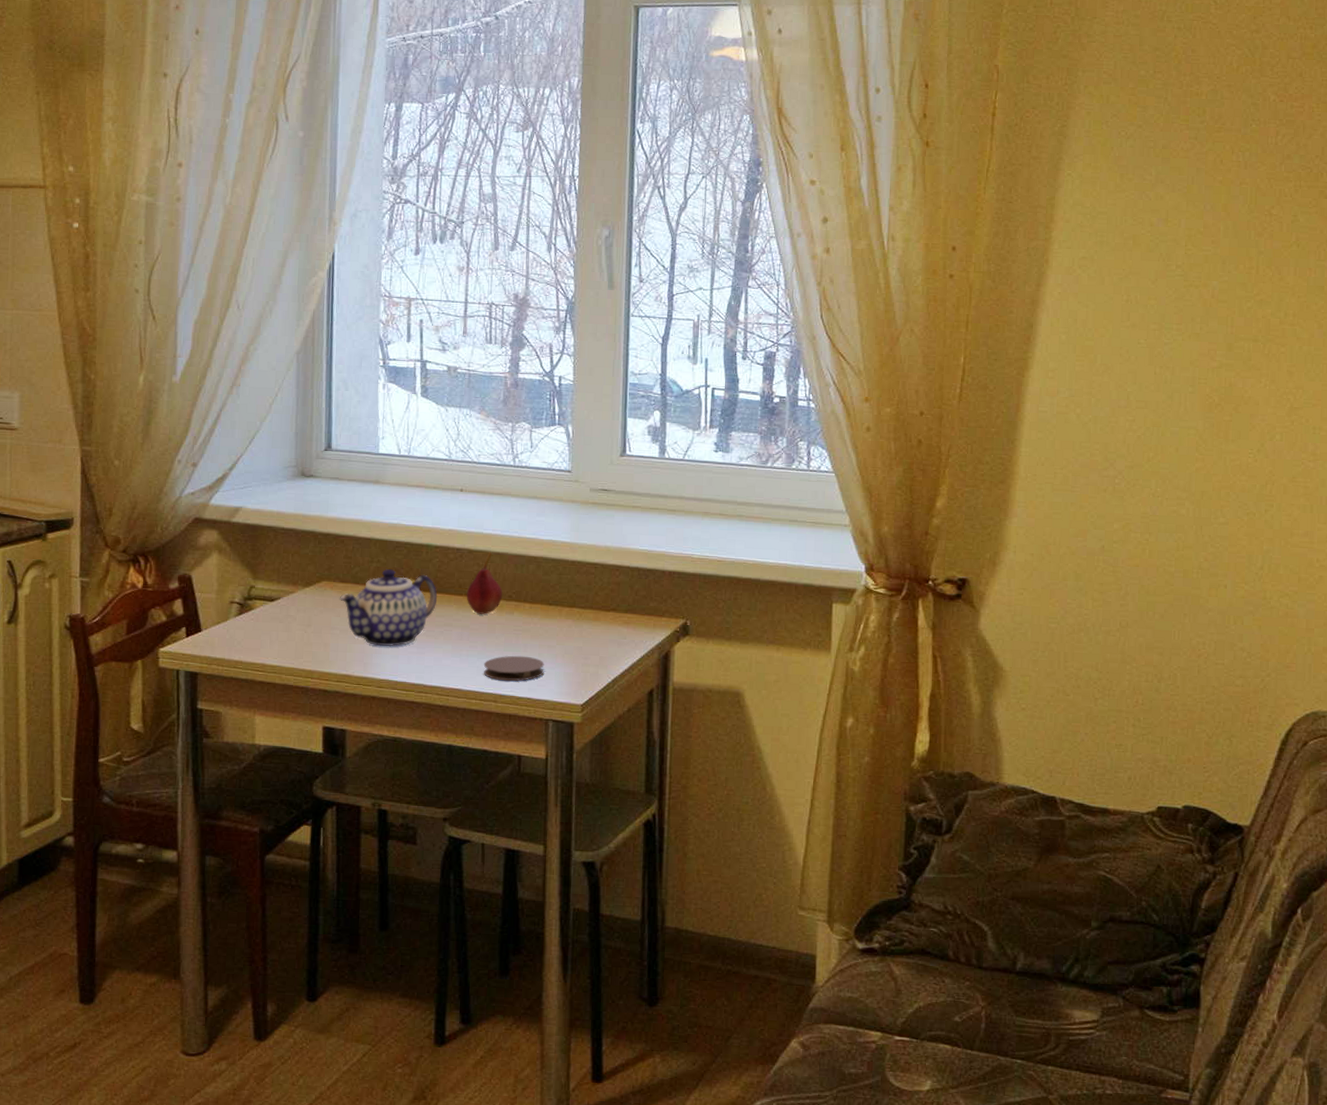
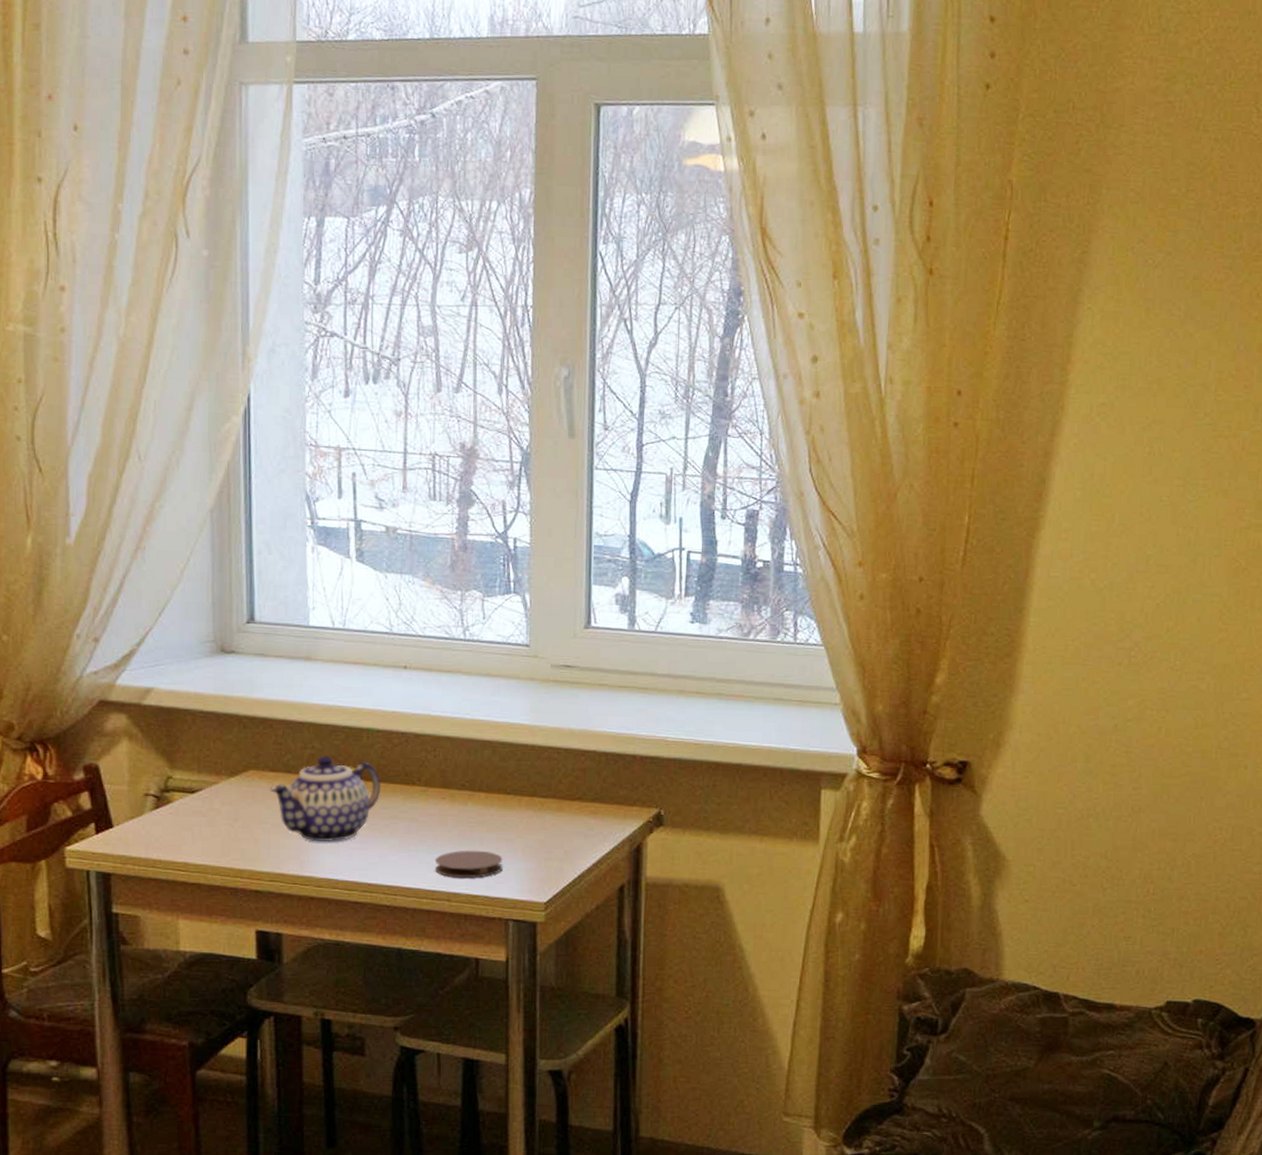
fruit: present [466,552,503,614] -> none [413,736,455,805]

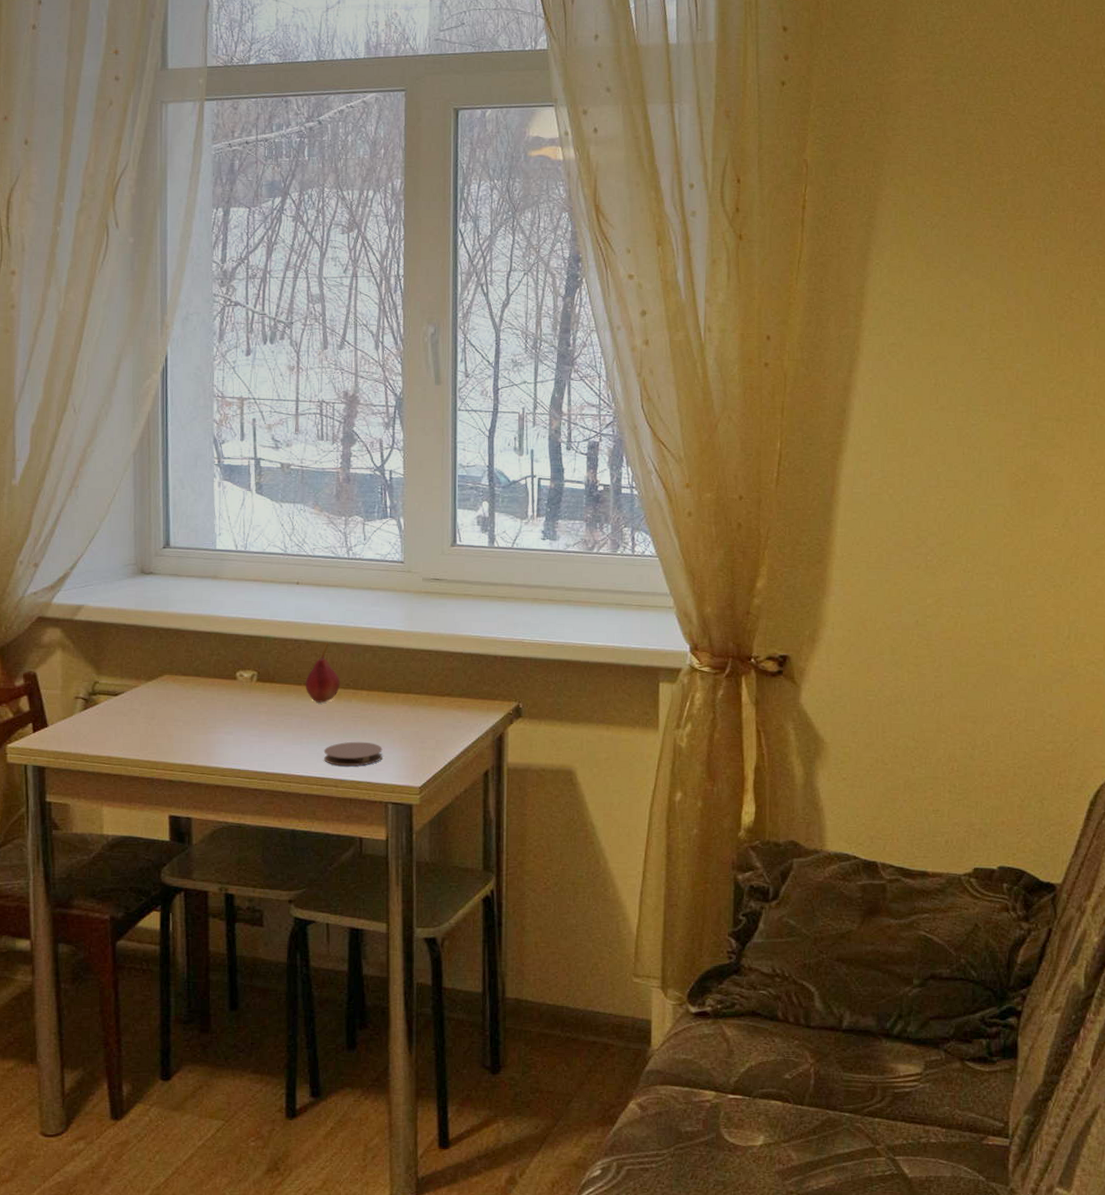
teapot: present [269,756,381,842] -> none [181,661,277,737]
fruit: none [413,736,455,805] -> present [305,642,341,703]

